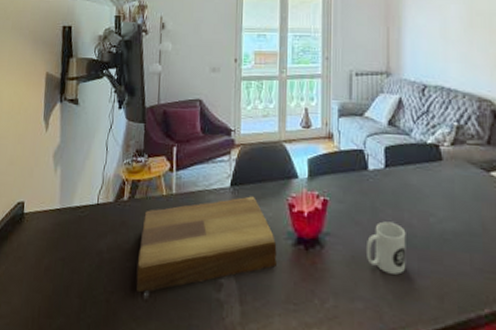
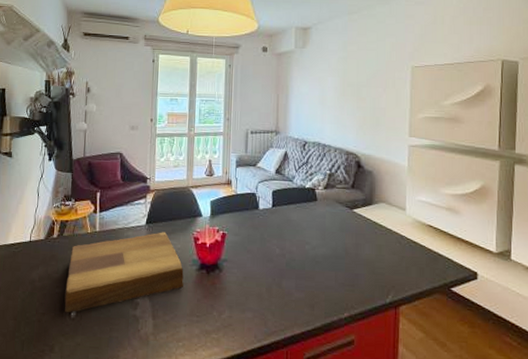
mug: present [365,221,406,275] -> none [255,249,287,290]

